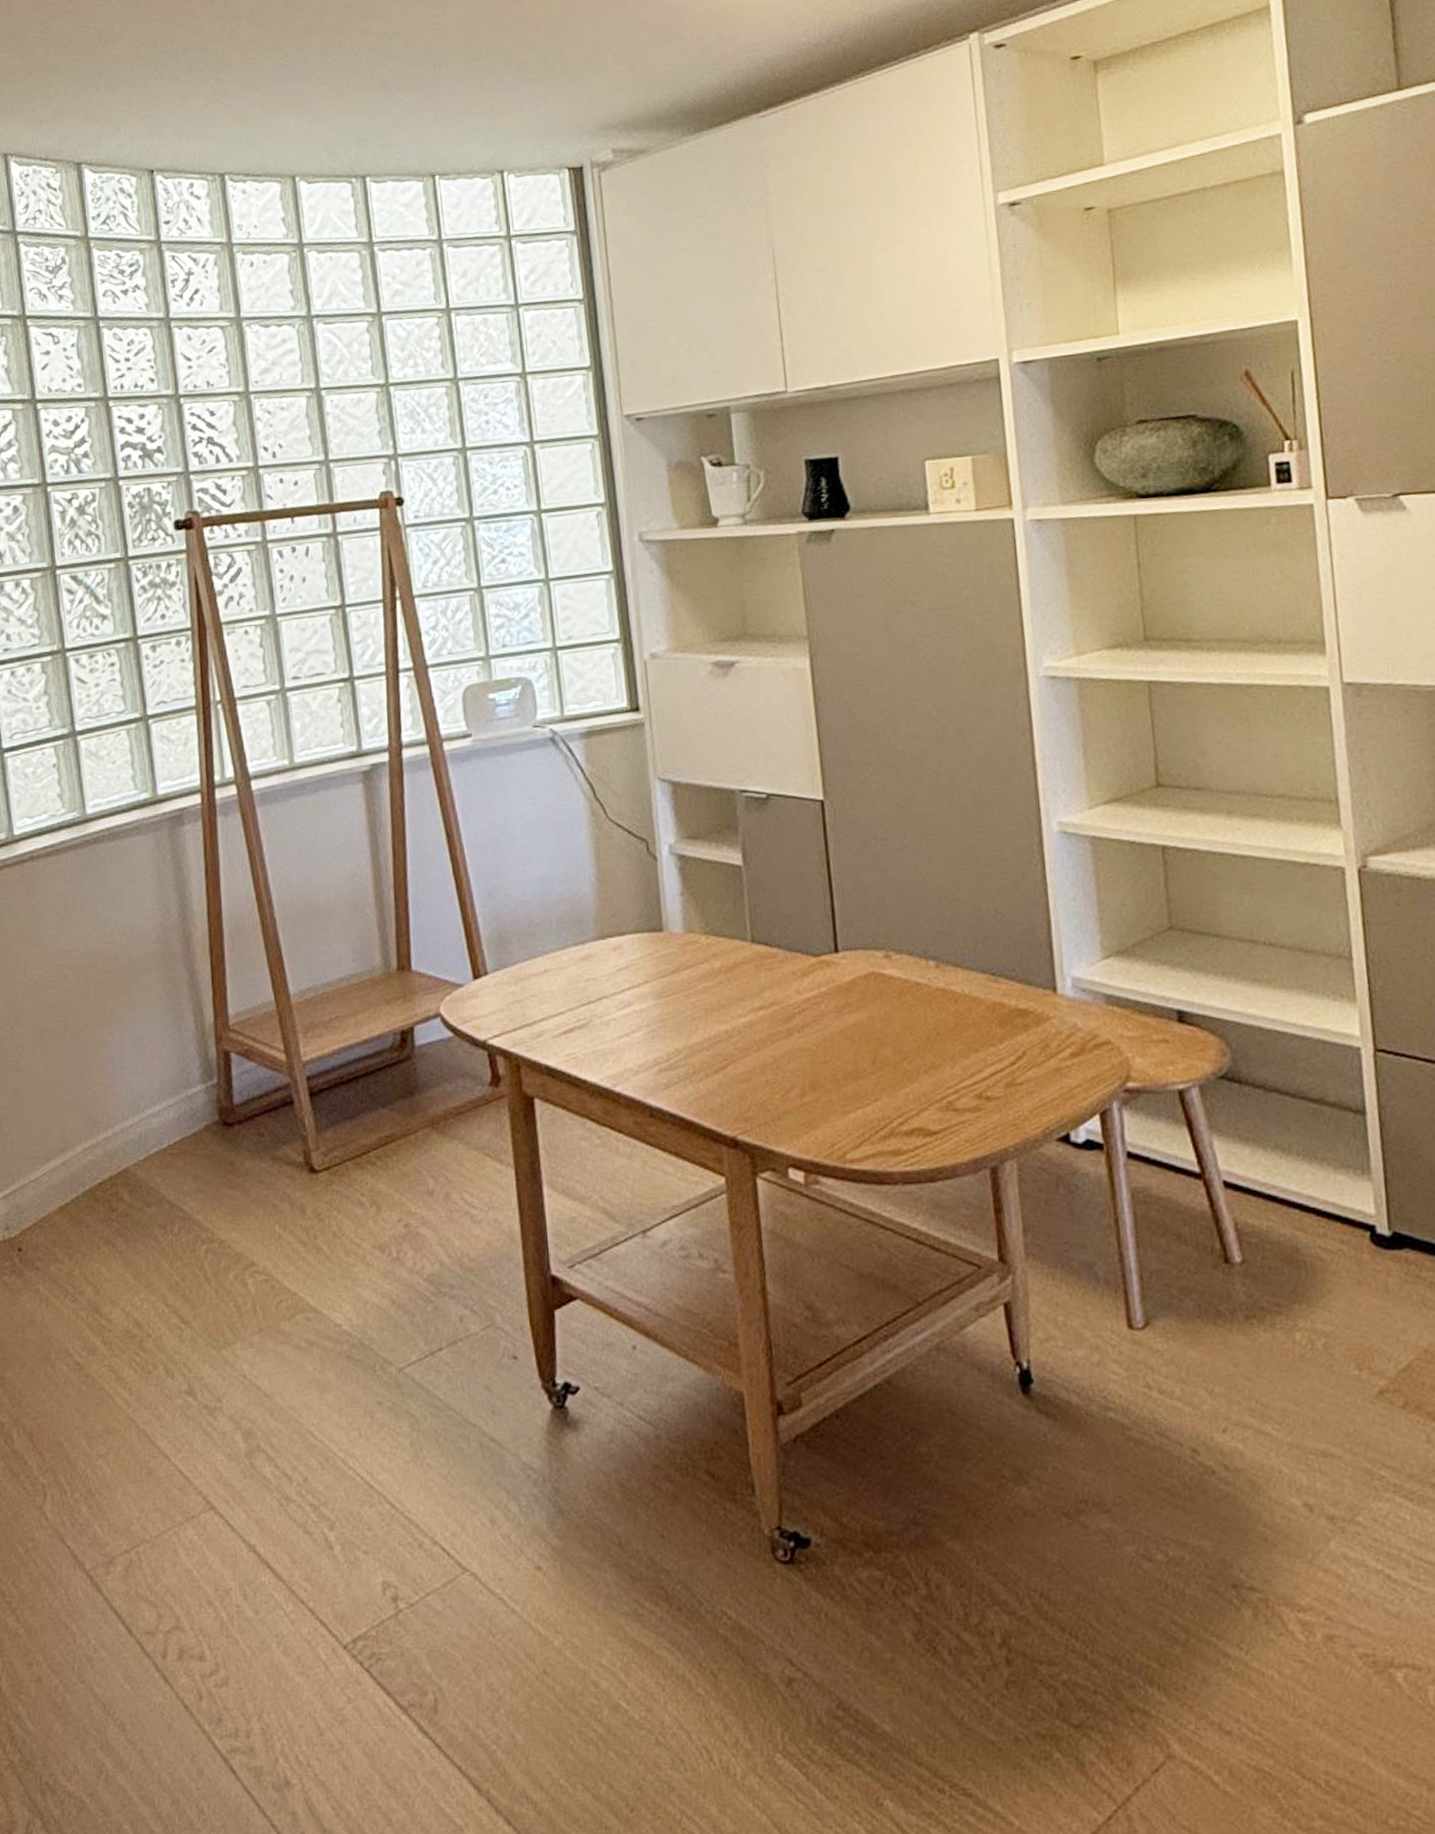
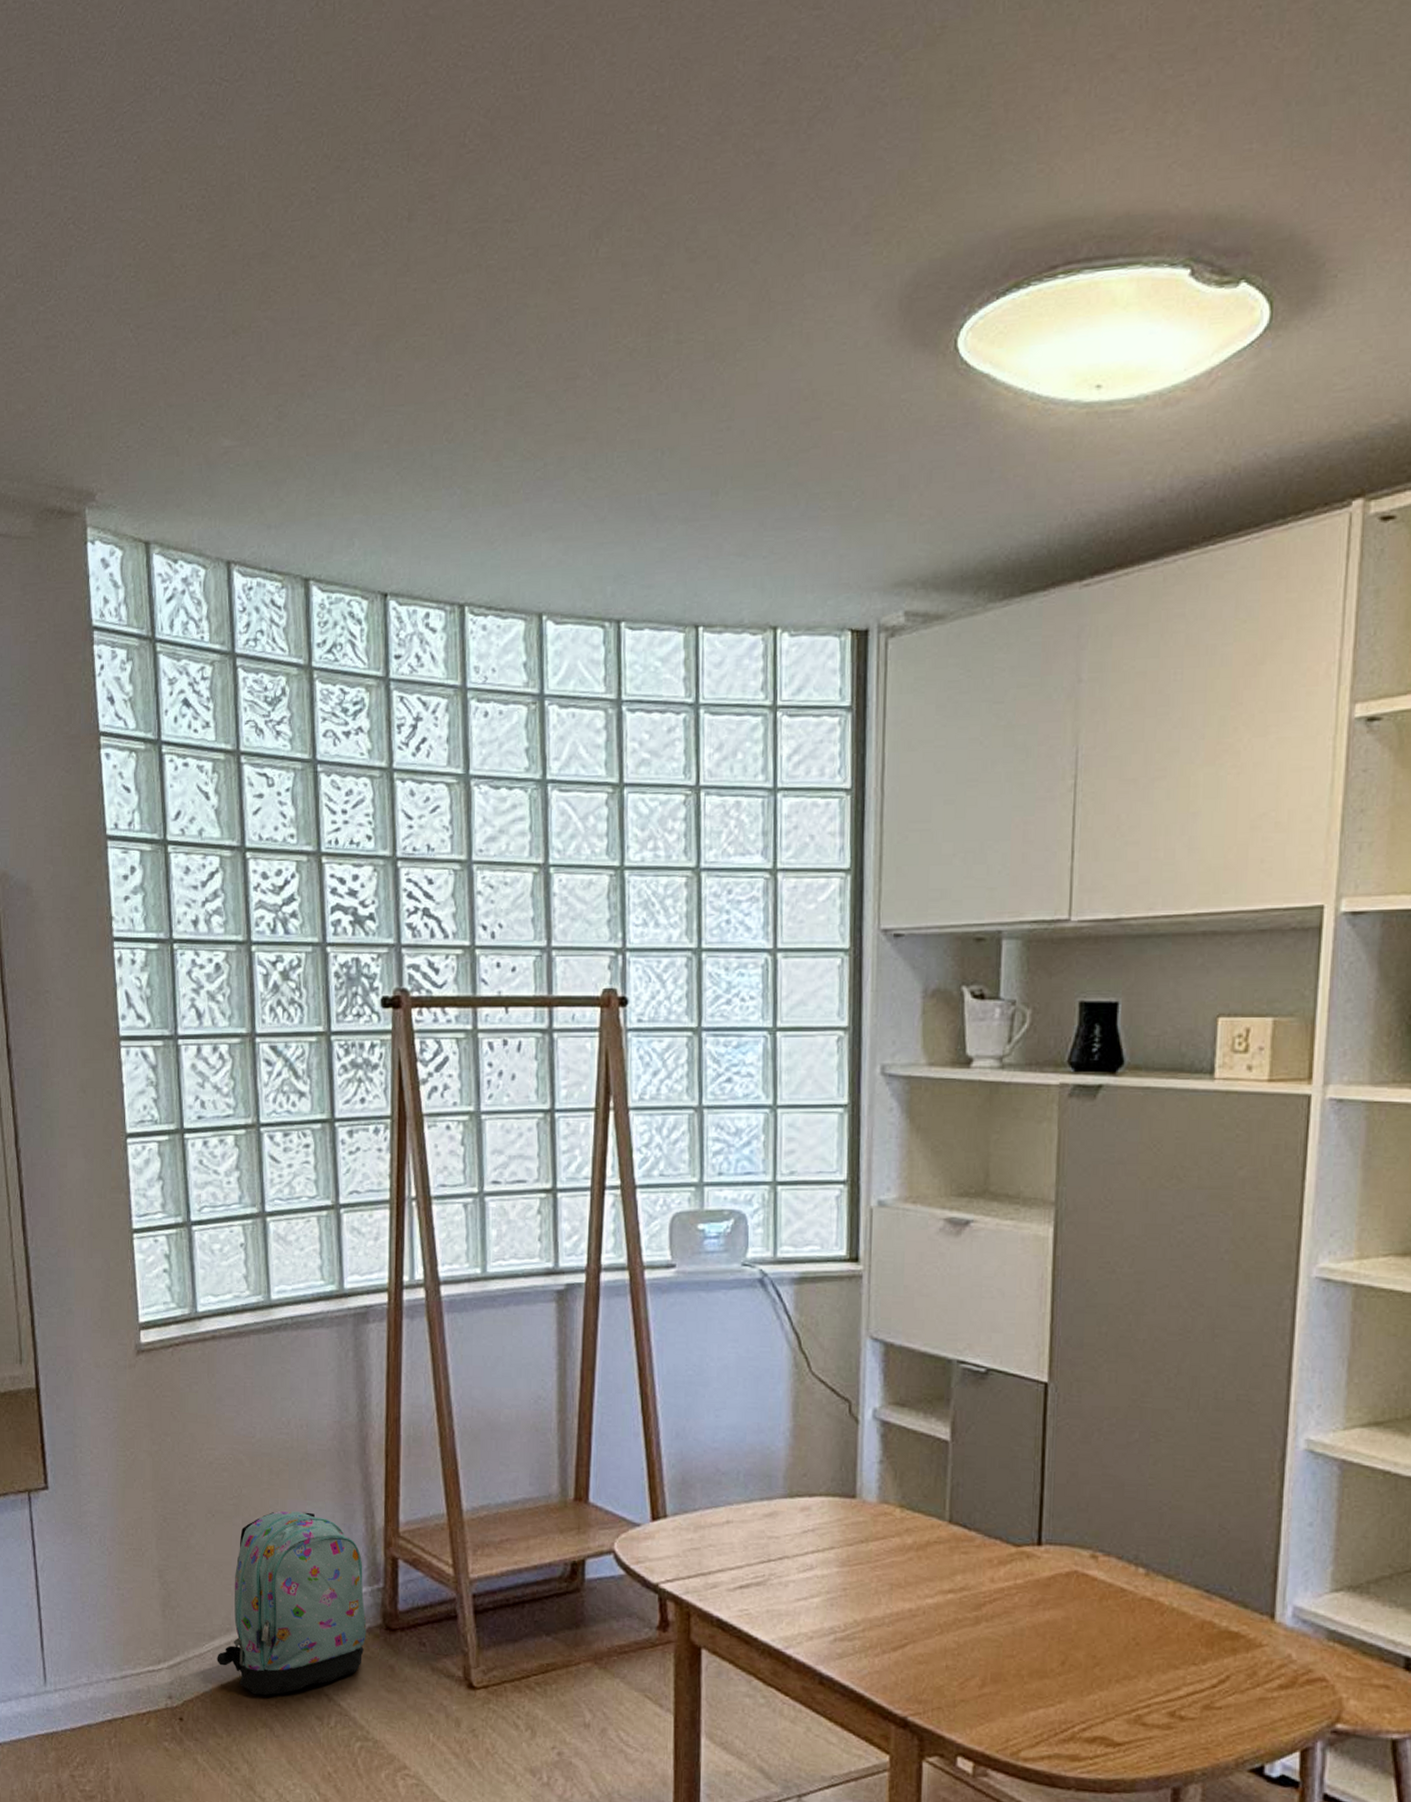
backpack: none [53,1018,204,1213] -> present [217,1510,367,1695]

